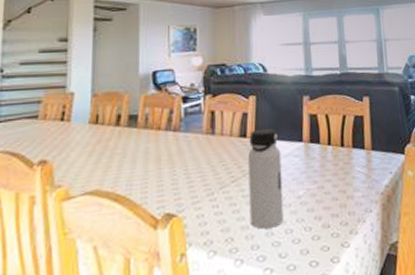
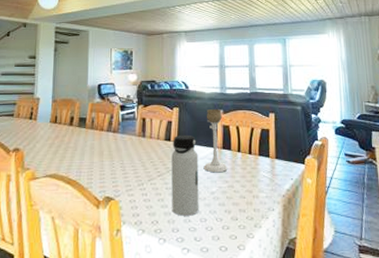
candle holder: none [287,95,317,173] -> present [203,109,228,173]

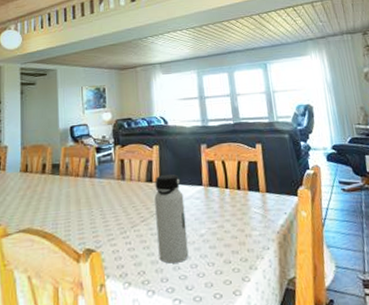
candle holder: present [203,109,228,173] -> none [188,144,216,213]

